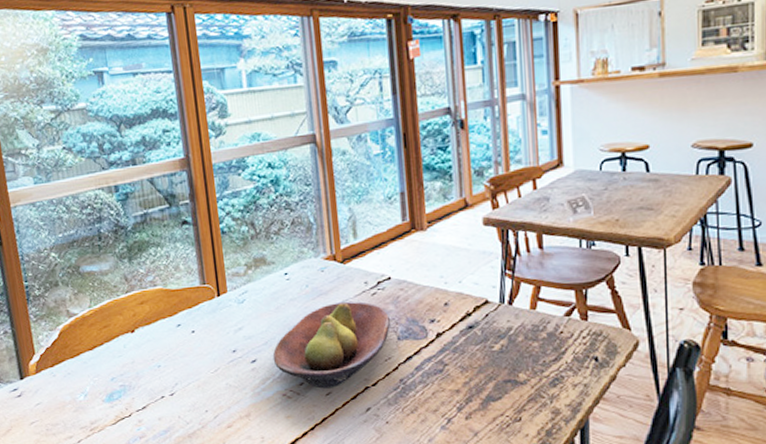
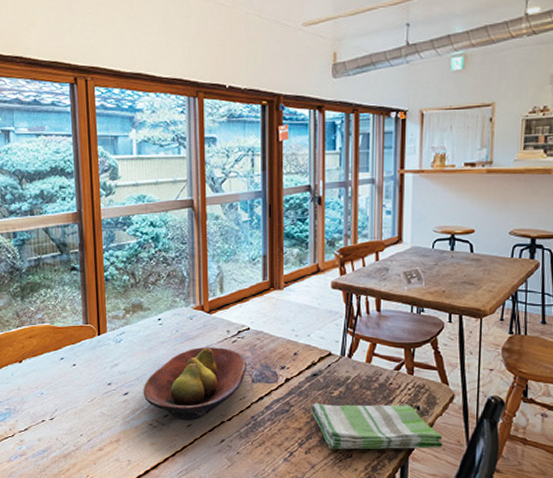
dish towel: none [468,356,629,413] -> present [310,403,443,450]

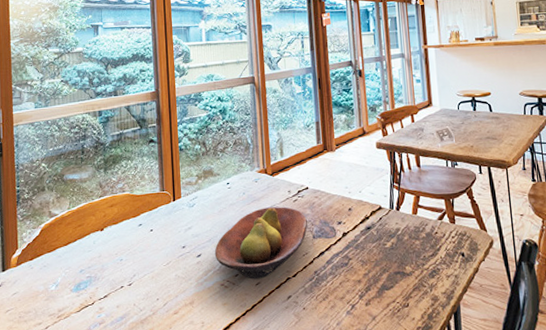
dish towel: present [310,403,443,450] -> none [367,252,489,300]

